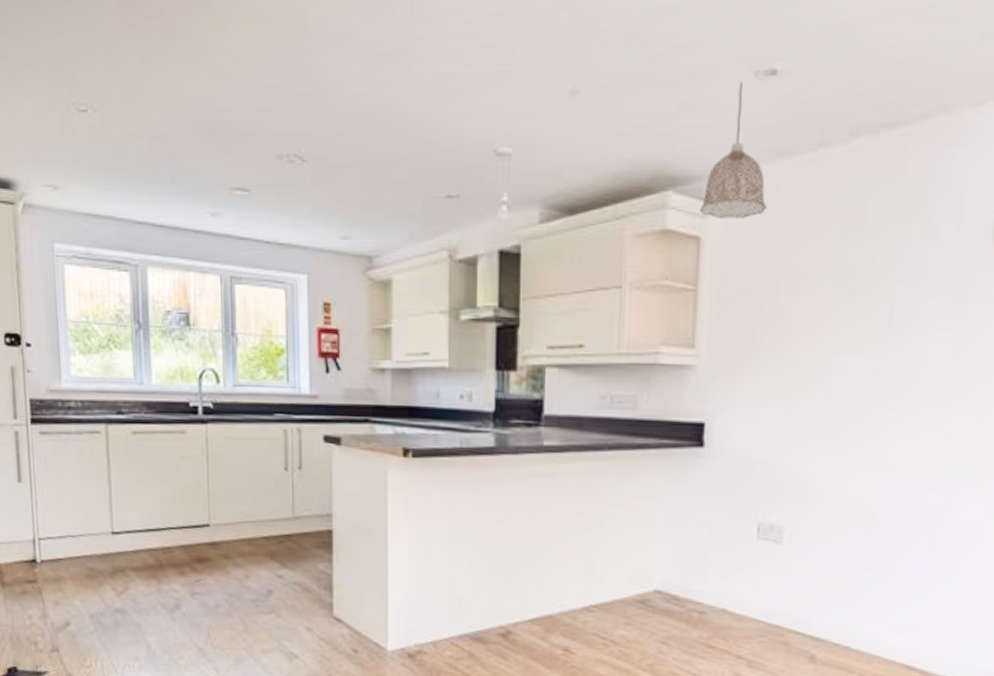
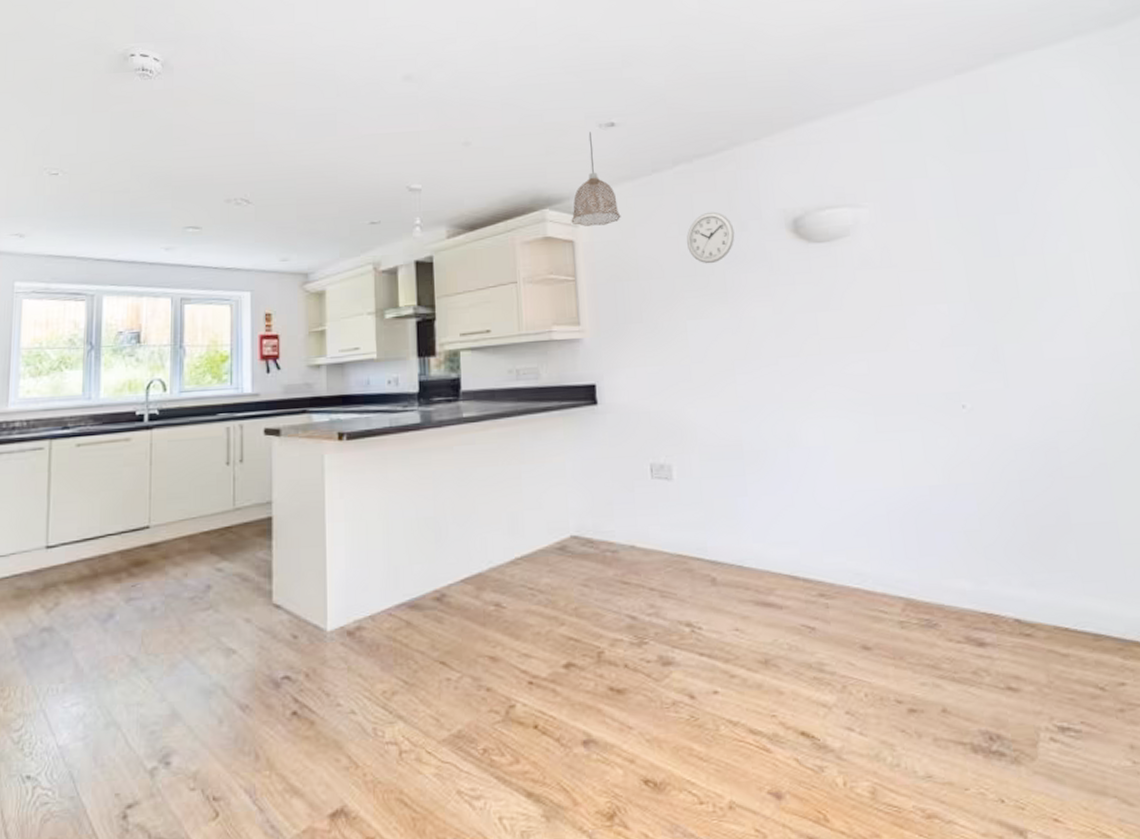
wall clock: none [850,208,920,282] -> present [687,211,735,264]

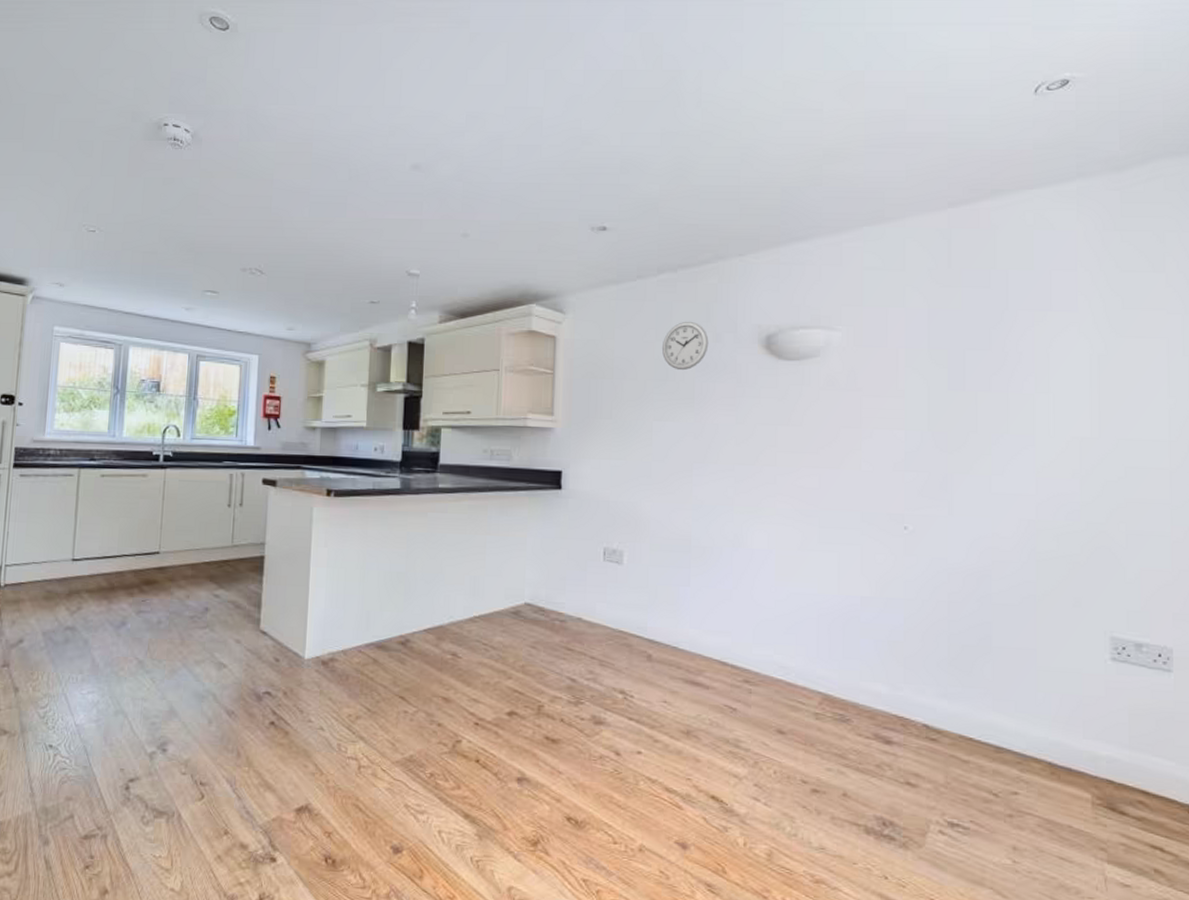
pendant lamp: present [571,132,621,226] -> none [555,234,603,324]

